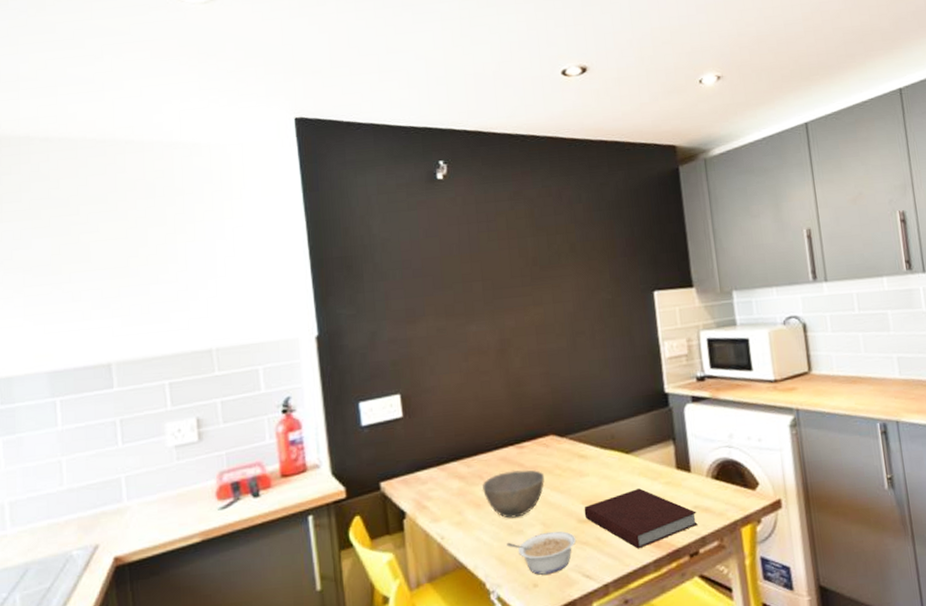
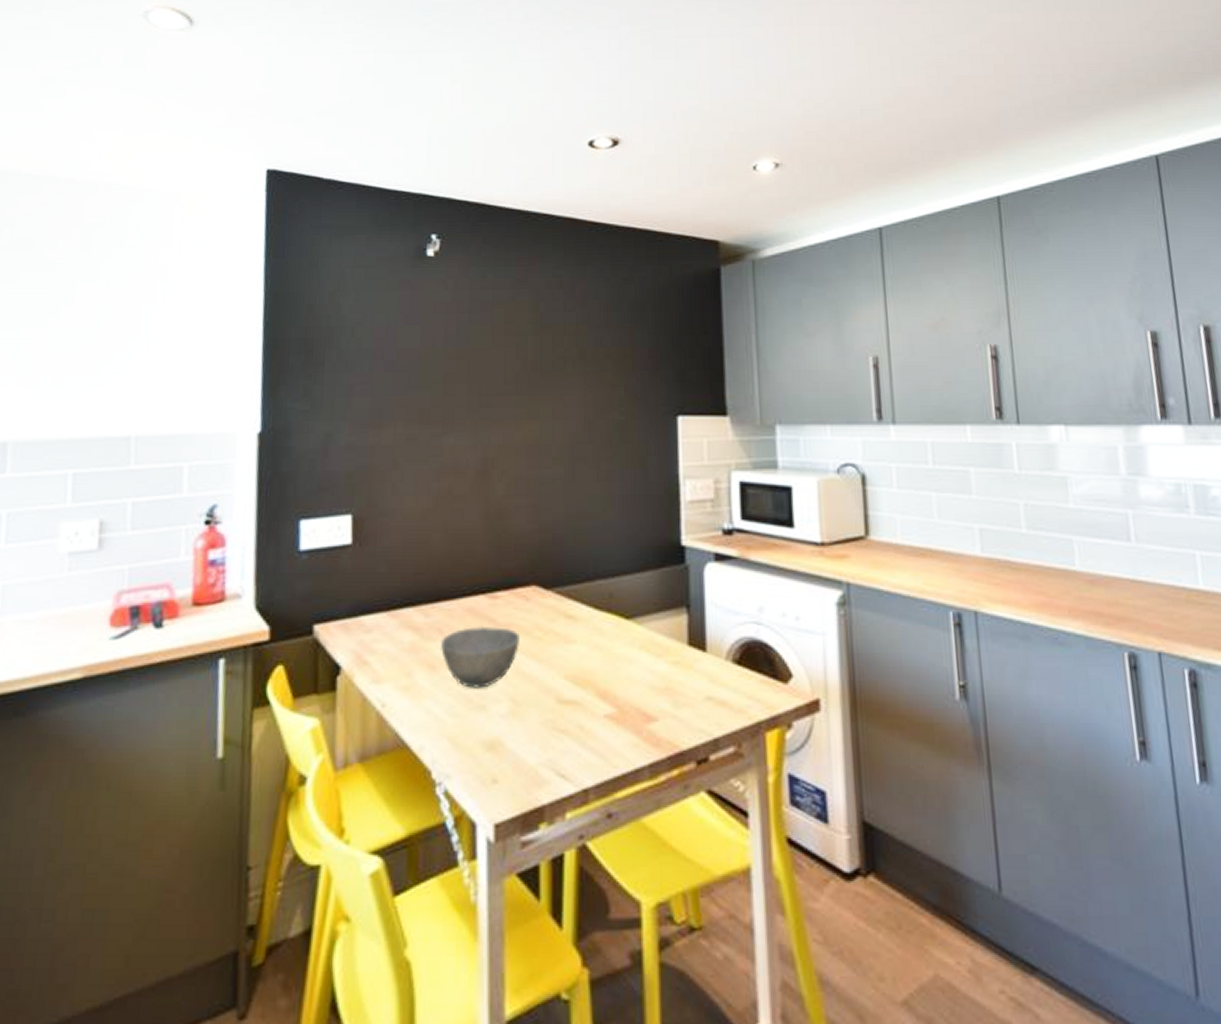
legume: present [507,531,577,575] -> none [463,711,553,768]
notebook: present [584,488,698,549] -> none [566,666,710,747]

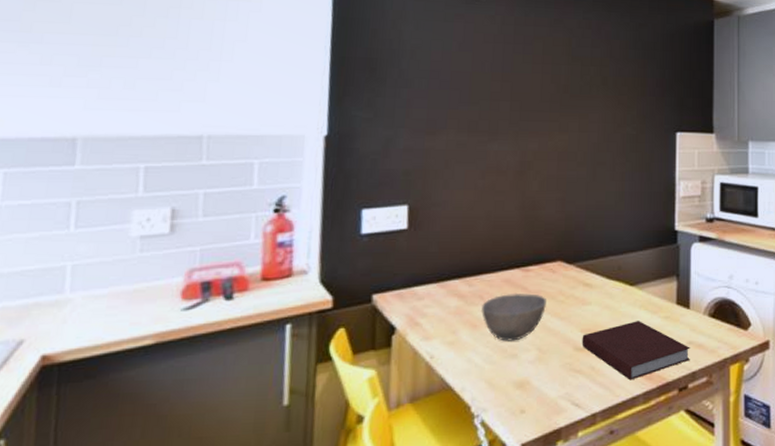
notebook: none [566,666,710,747] -> present [582,321,690,381]

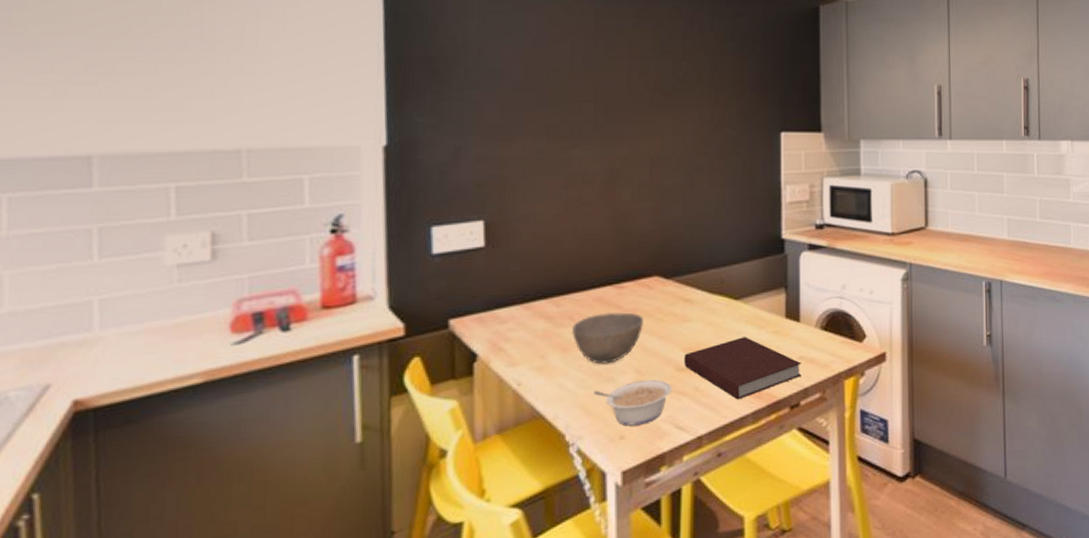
legume: none [498,357,571,401] -> present [594,379,672,426]

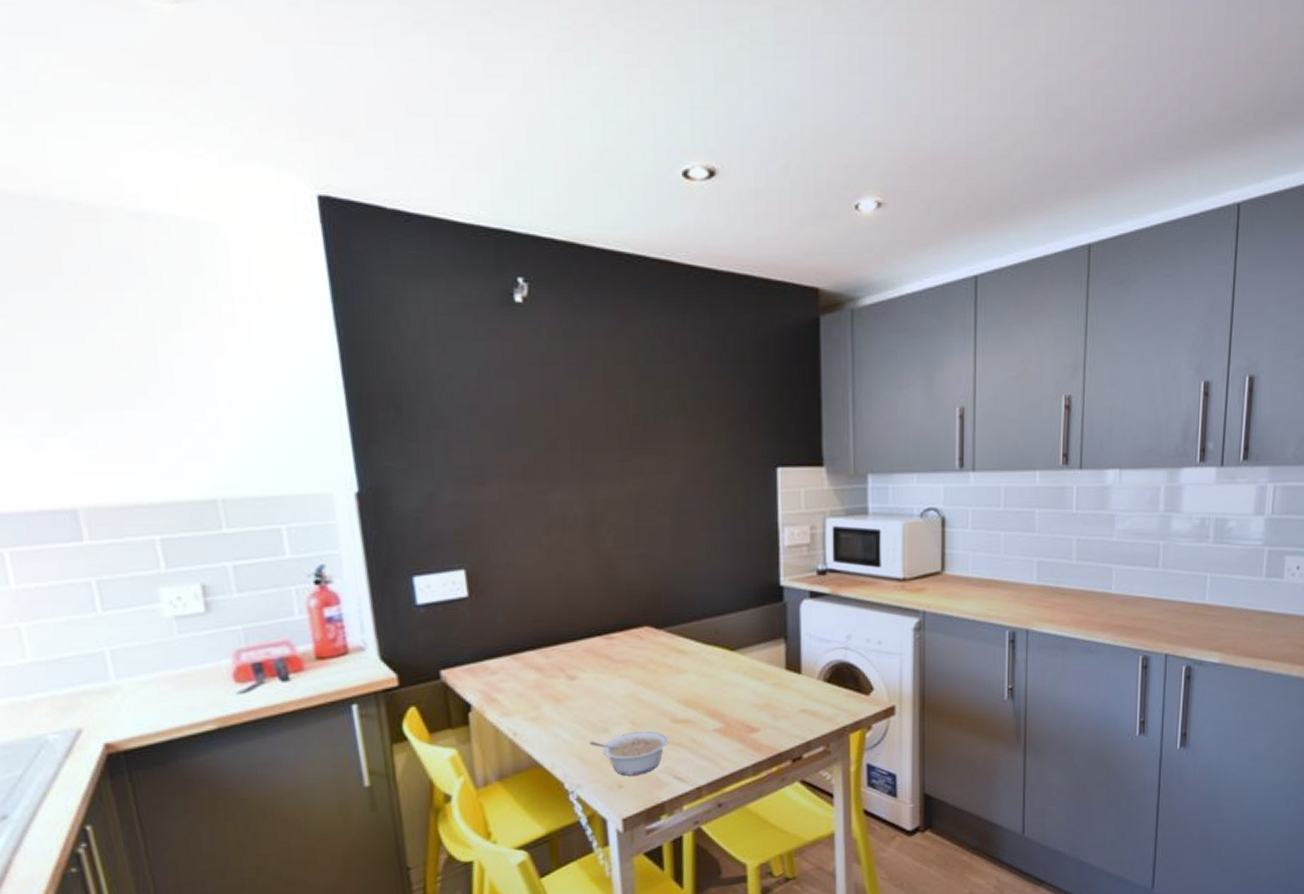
bowl: present [571,312,643,364] -> none [562,663,636,715]
notebook: present [684,337,802,400] -> none [679,689,804,752]

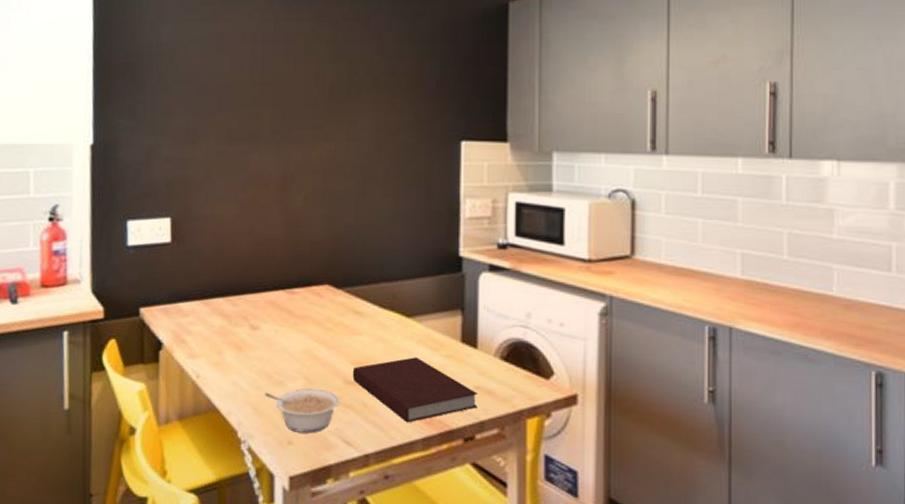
notebook: none [679,689,804,752] -> present [352,357,478,423]

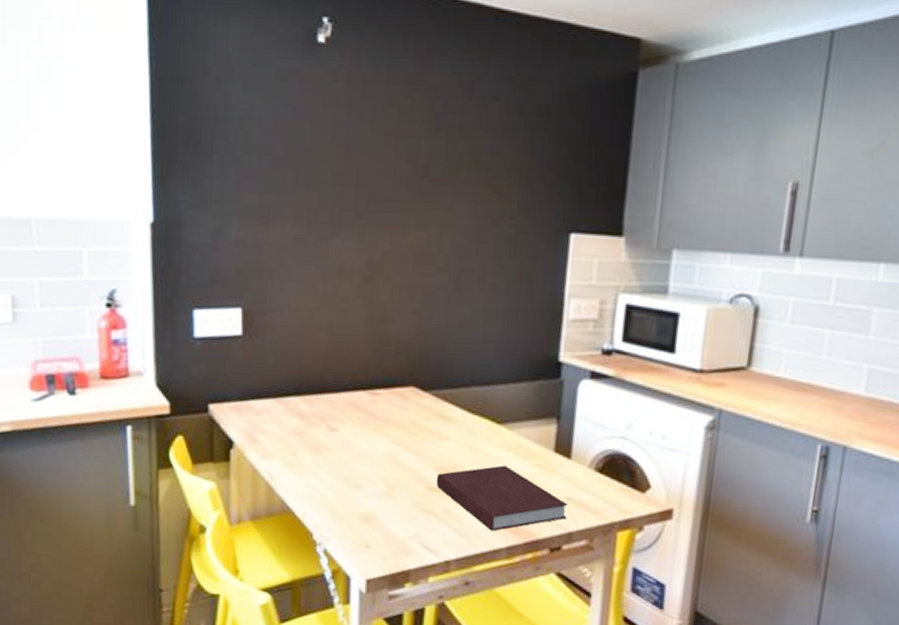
legume: present [264,388,340,433] -> none [342,493,422,538]

